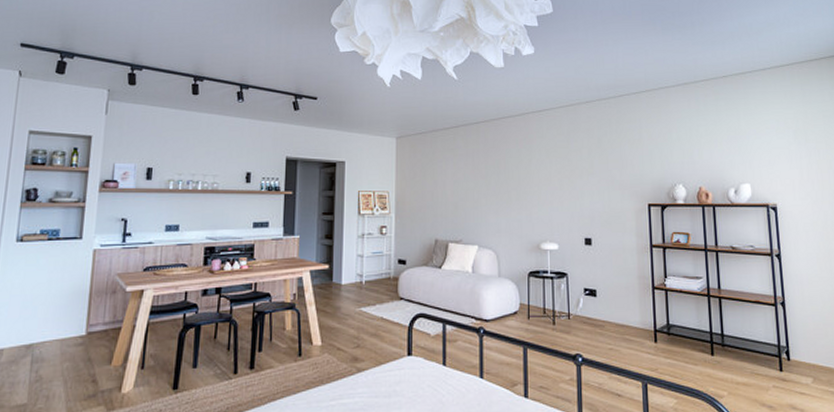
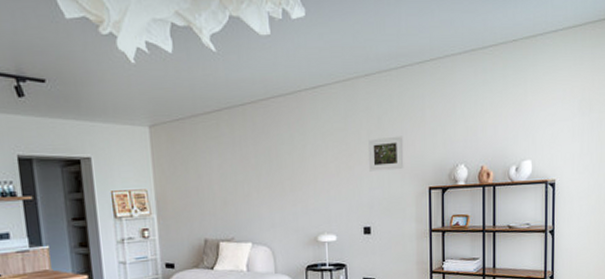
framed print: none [589,155,623,186] -> present [368,136,404,172]

